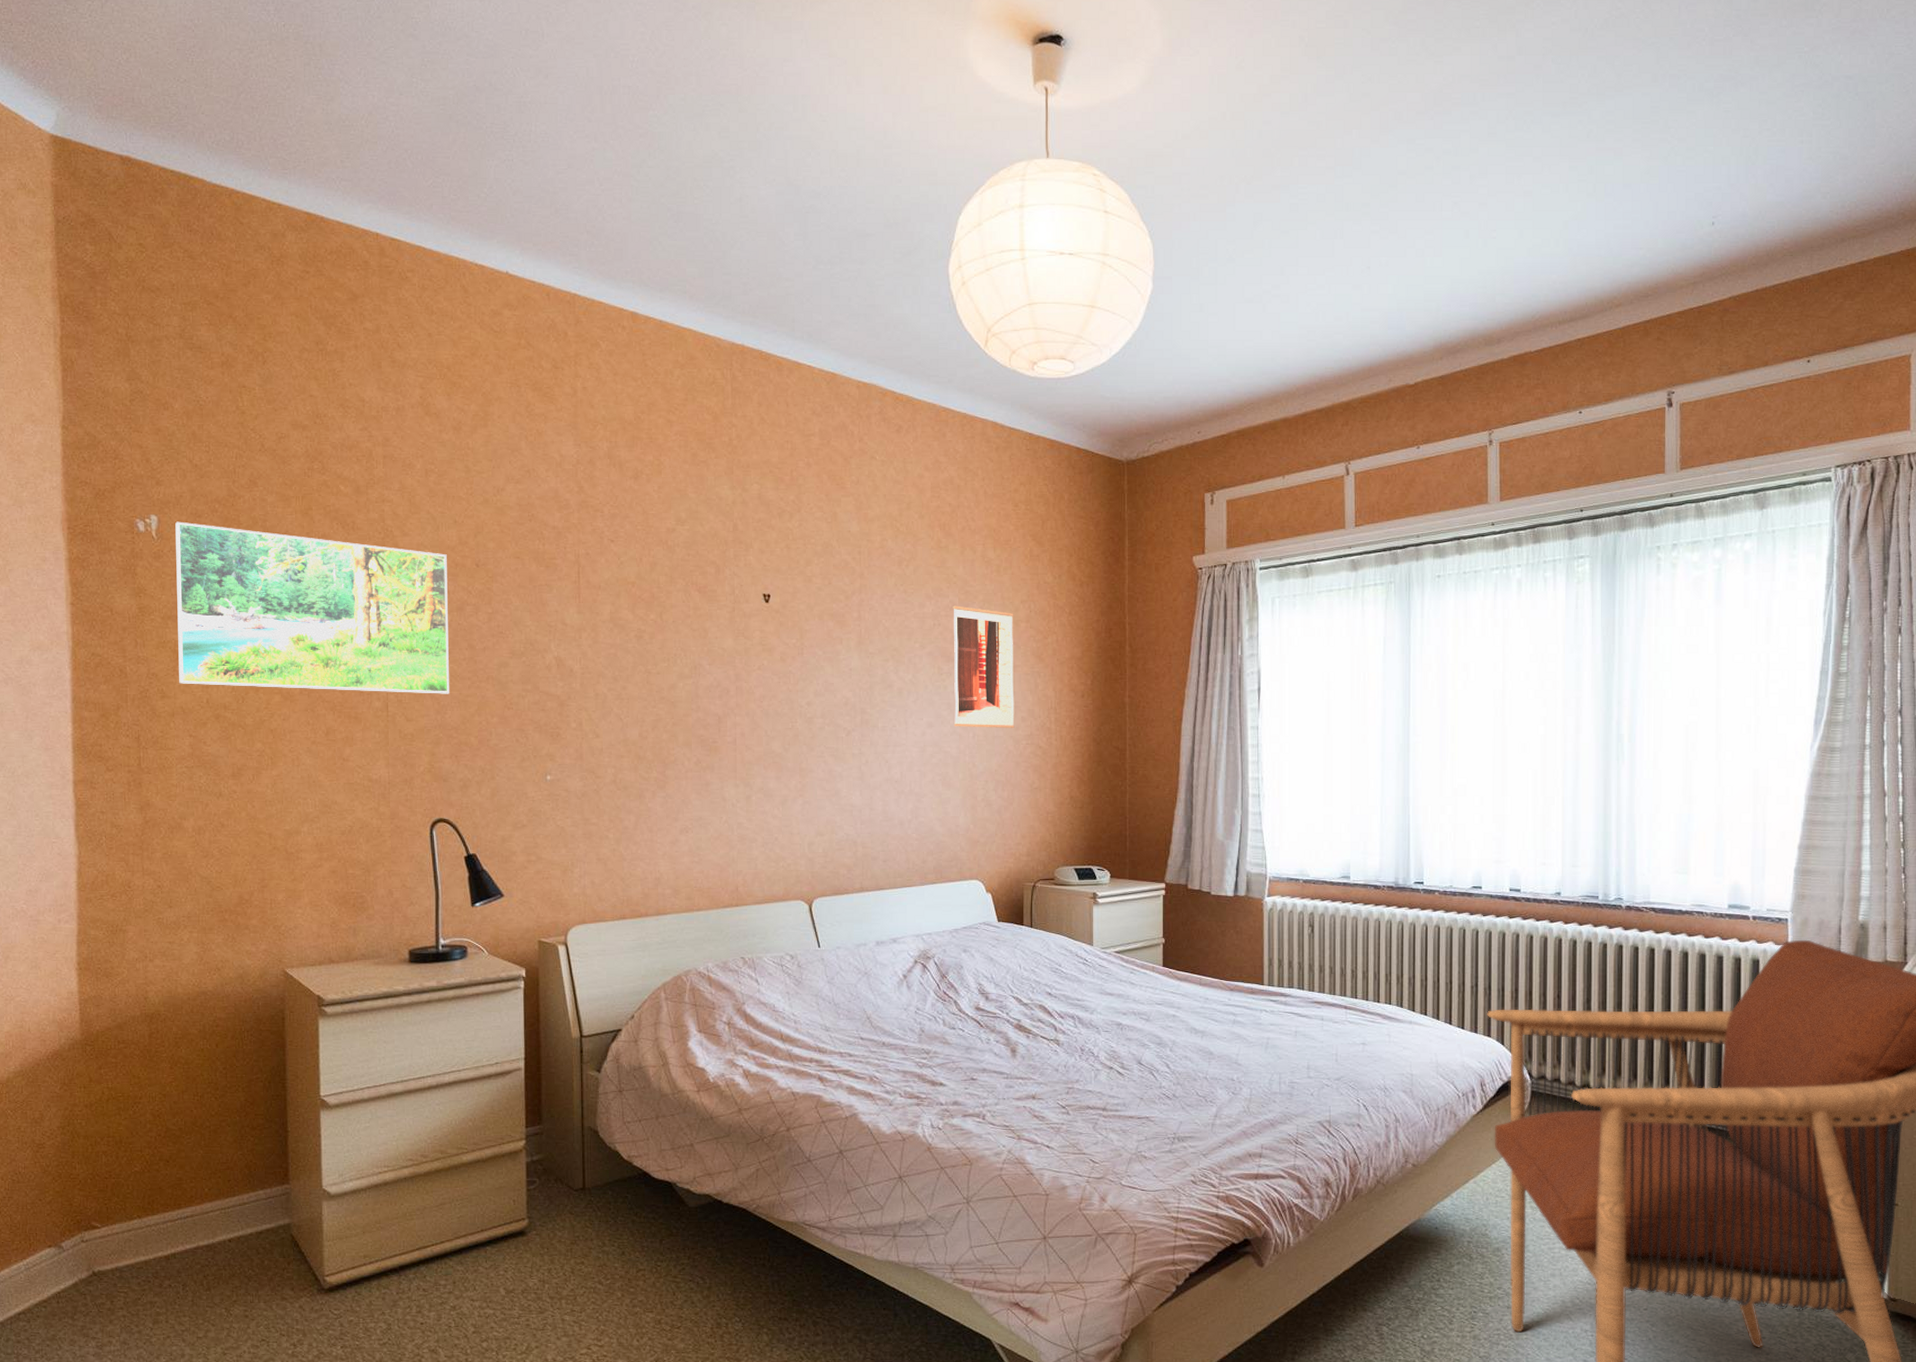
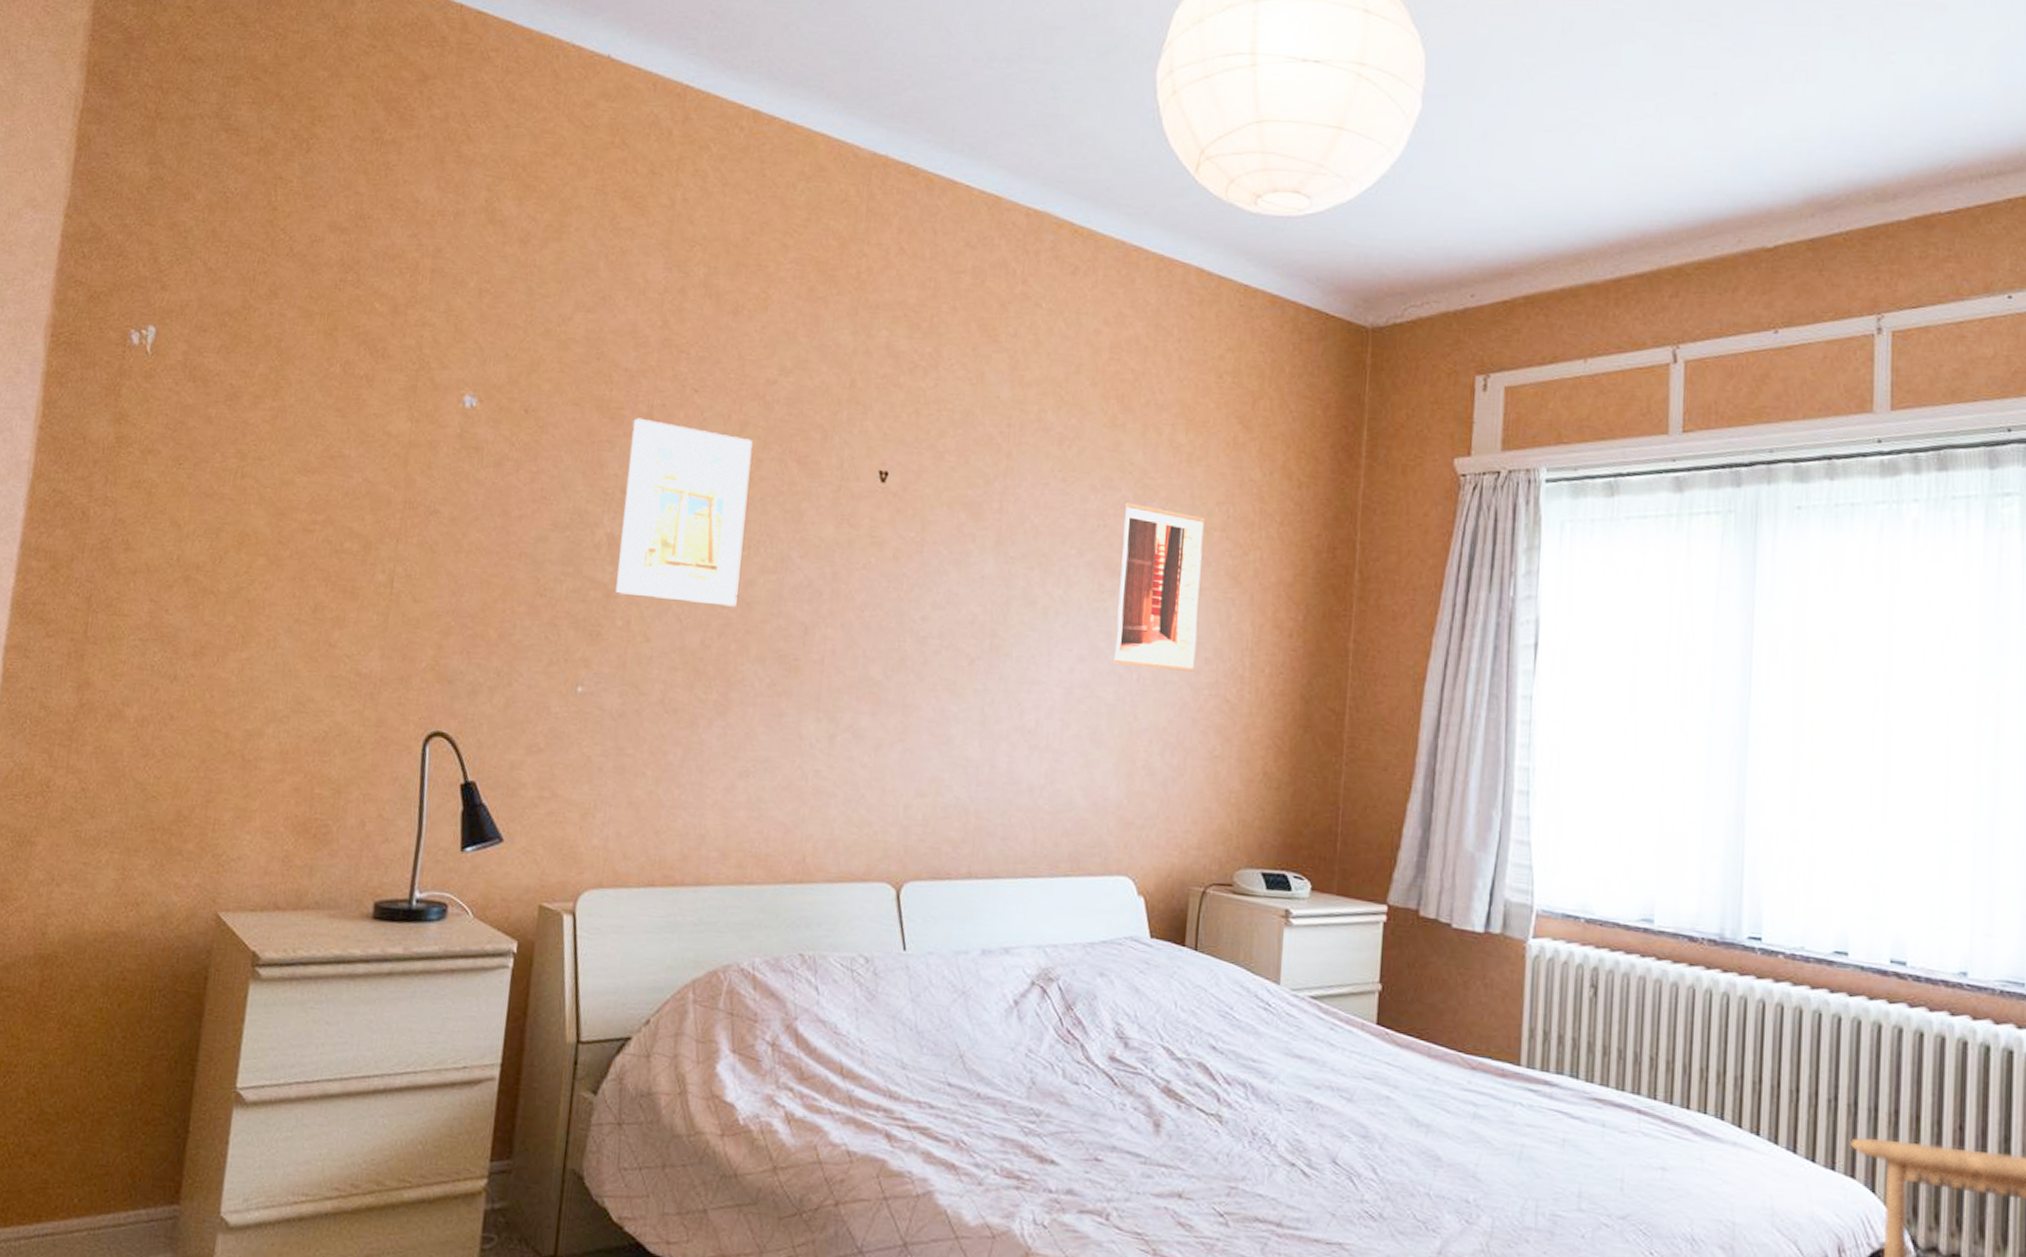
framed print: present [175,521,449,694] -> none [148,335,491,572]
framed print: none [565,565,664,706] -> present [616,418,753,607]

